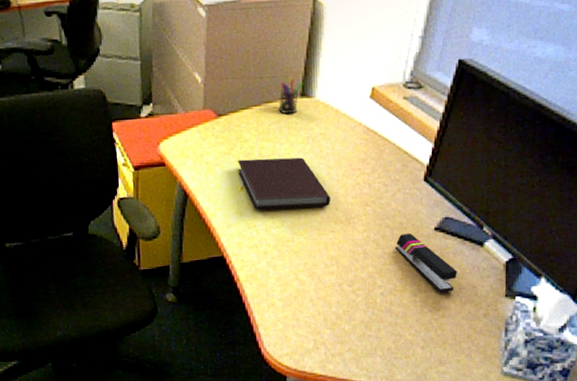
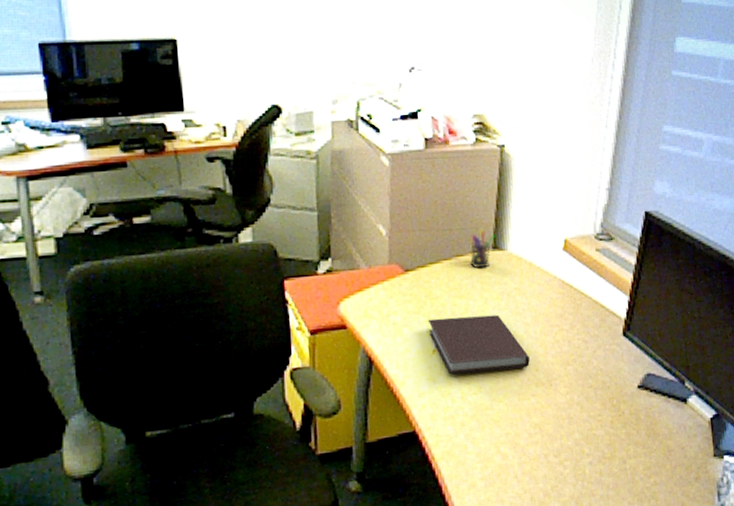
stapler: present [395,233,457,293] -> none [600,392,665,458]

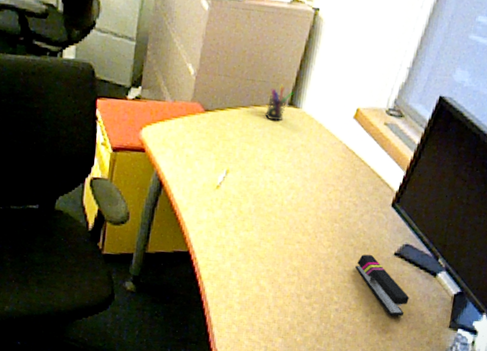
notebook: present [429,314,530,375] -> none [217,158,302,217]
stapler: none [600,392,665,458] -> present [355,254,409,317]

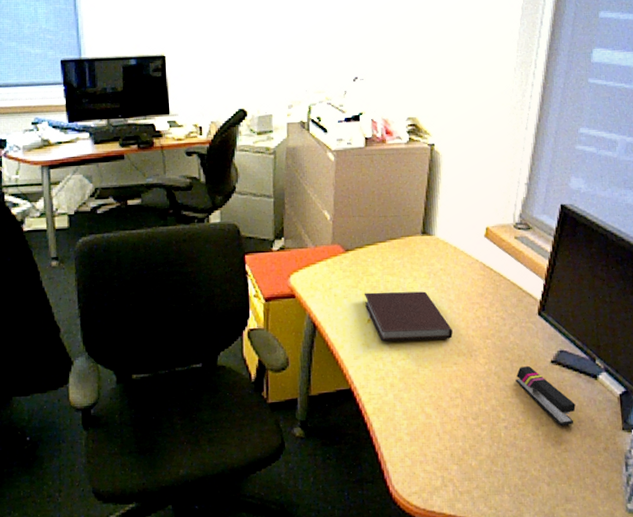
notebook: none [217,158,302,217] -> present [365,291,453,342]
pen holder: present [265,84,294,122] -> none [402,216,425,251]

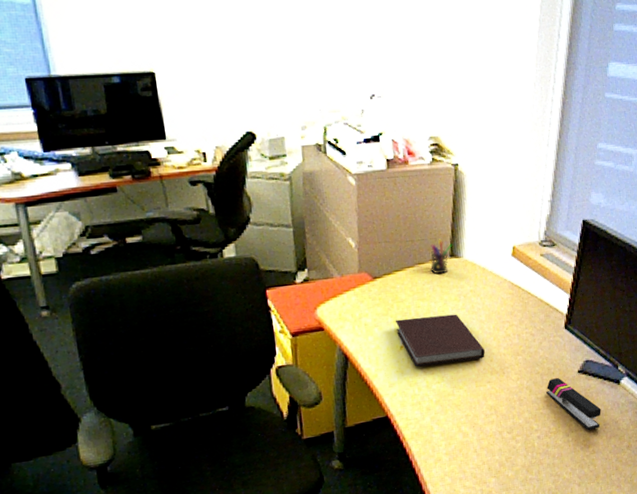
pen holder: none [402,216,425,251] -> present [430,239,453,275]

